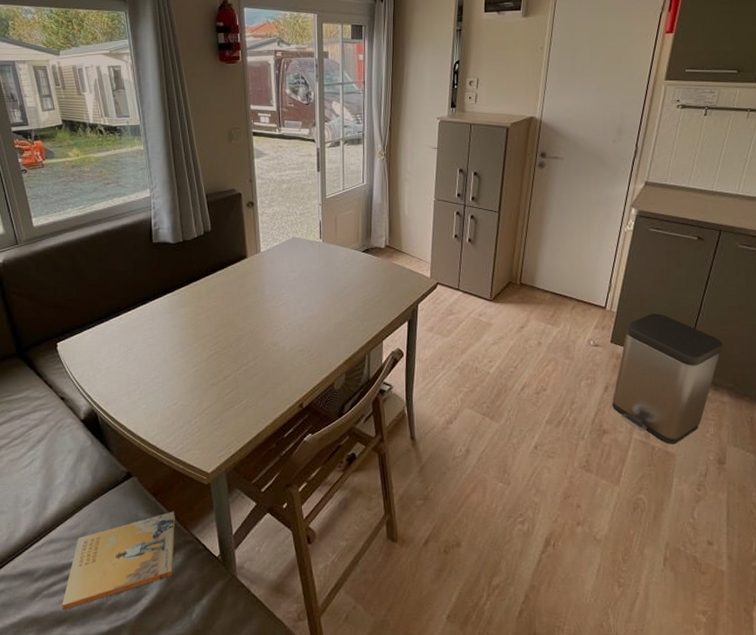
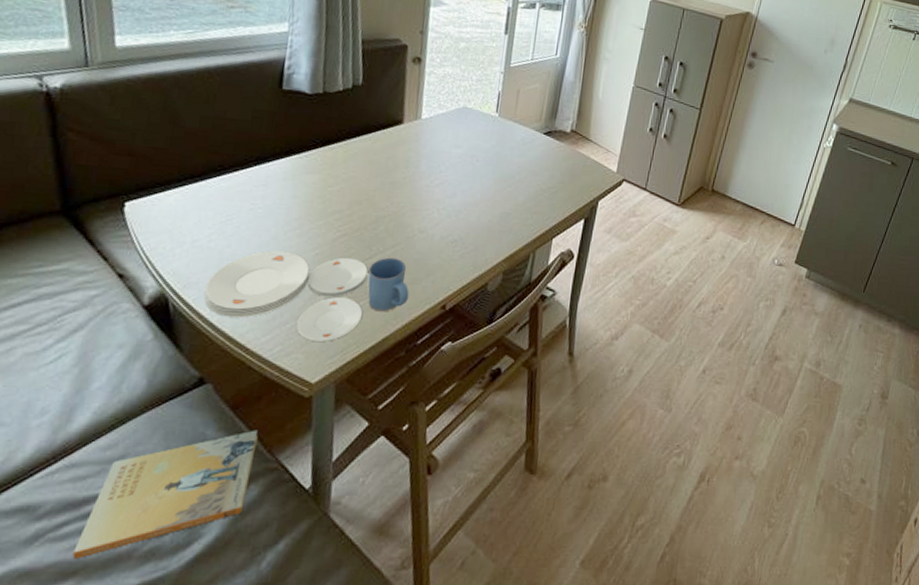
plate: none [121,370,239,439] -> present [204,250,369,342]
mug: none [237,368,272,413] -> present [368,257,410,312]
pedal bin: present [612,313,723,444] -> none [787,236,901,376]

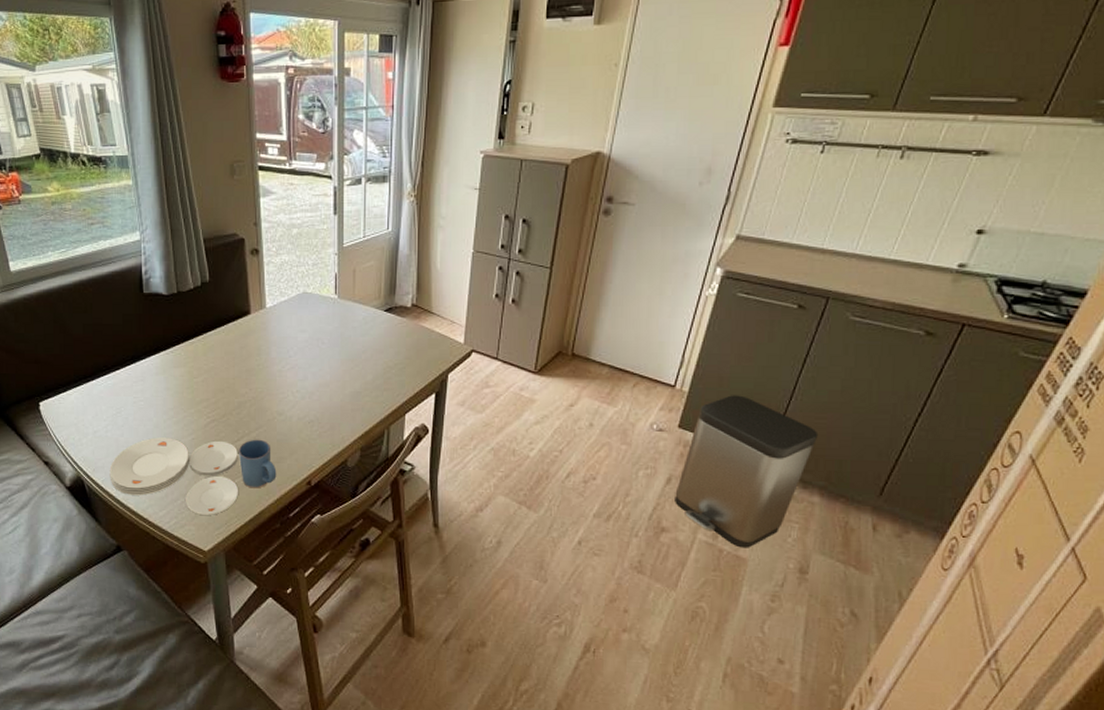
book: present [72,430,258,560] -> none [50,589,169,685]
pedal bin: none [787,236,901,376] -> present [675,395,819,548]

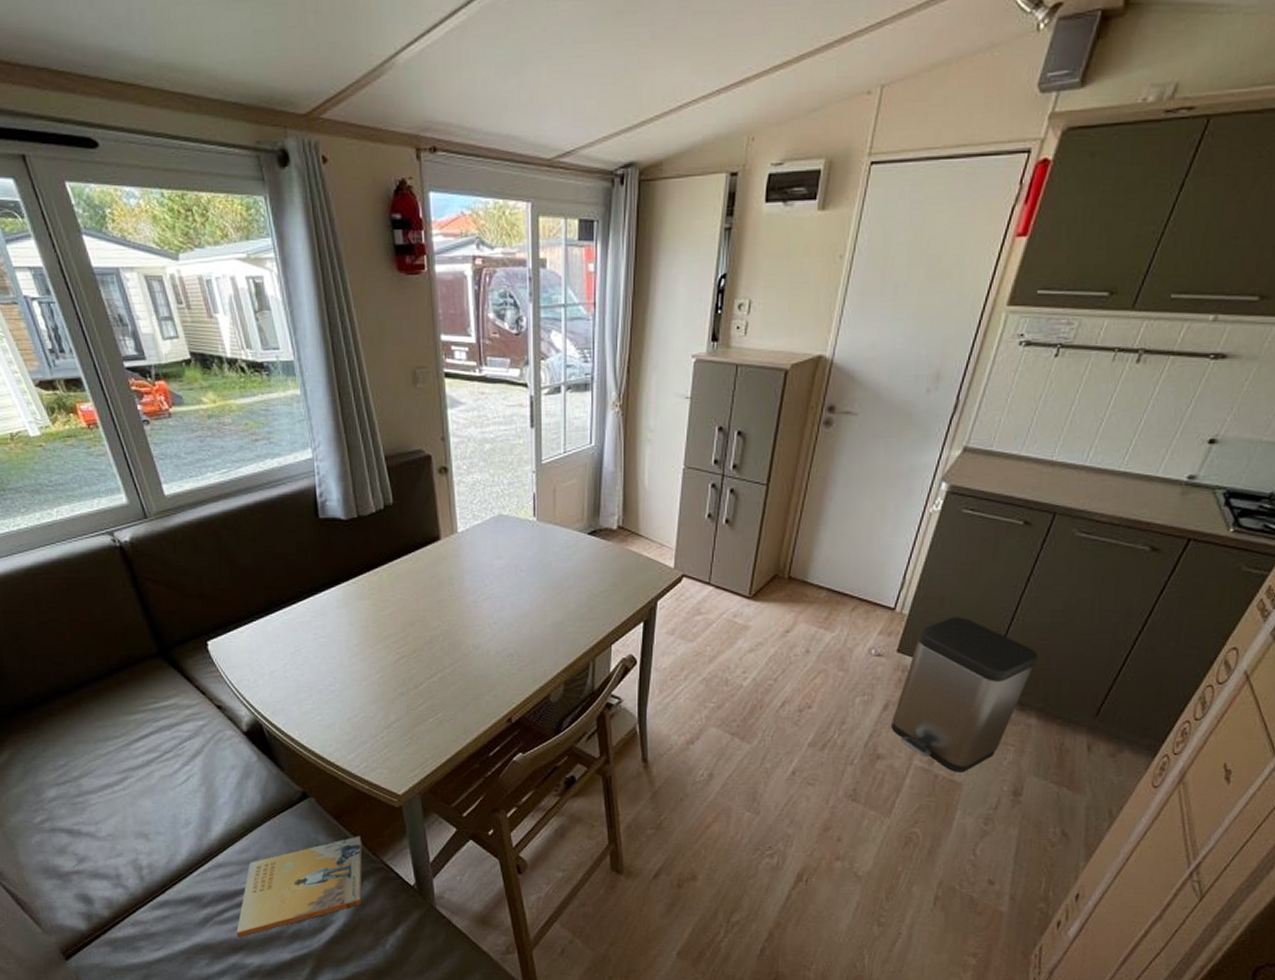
book: none [50,589,169,685] -> present [236,836,363,938]
plate: present [109,437,239,515] -> none [290,676,434,757]
mug: present [238,439,277,489] -> none [431,675,474,728]

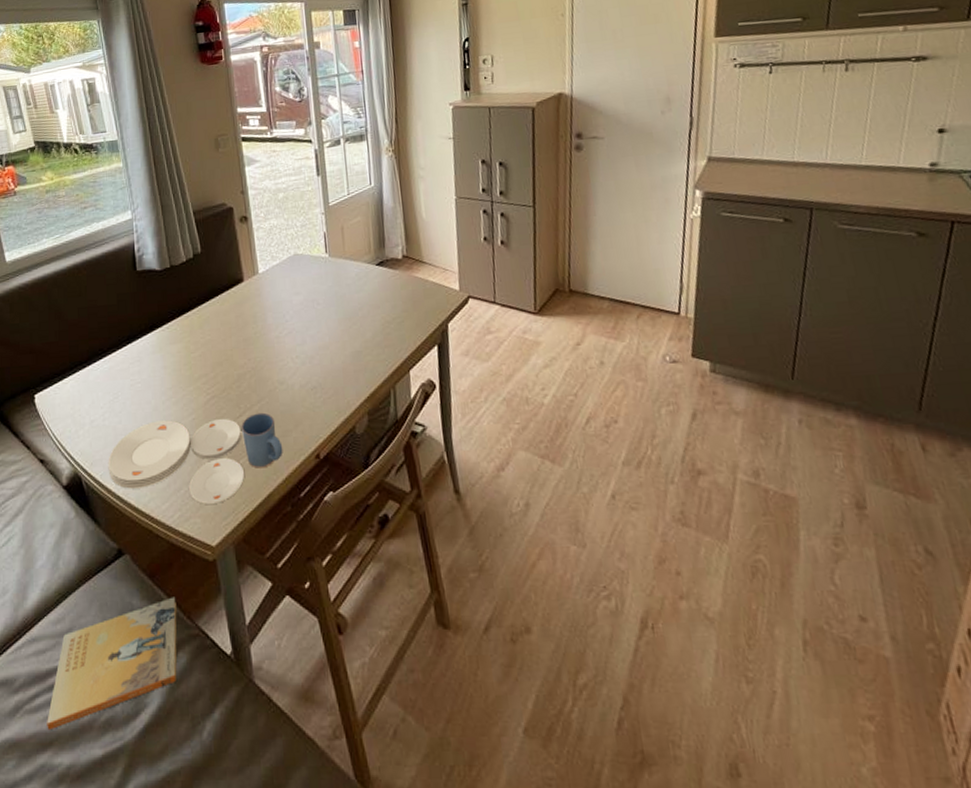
plate: none [290,676,434,757] -> present [108,418,245,504]
mug: none [431,675,474,728] -> present [241,412,283,469]
pedal bin: present [891,617,1039,773] -> none [703,316,838,485]

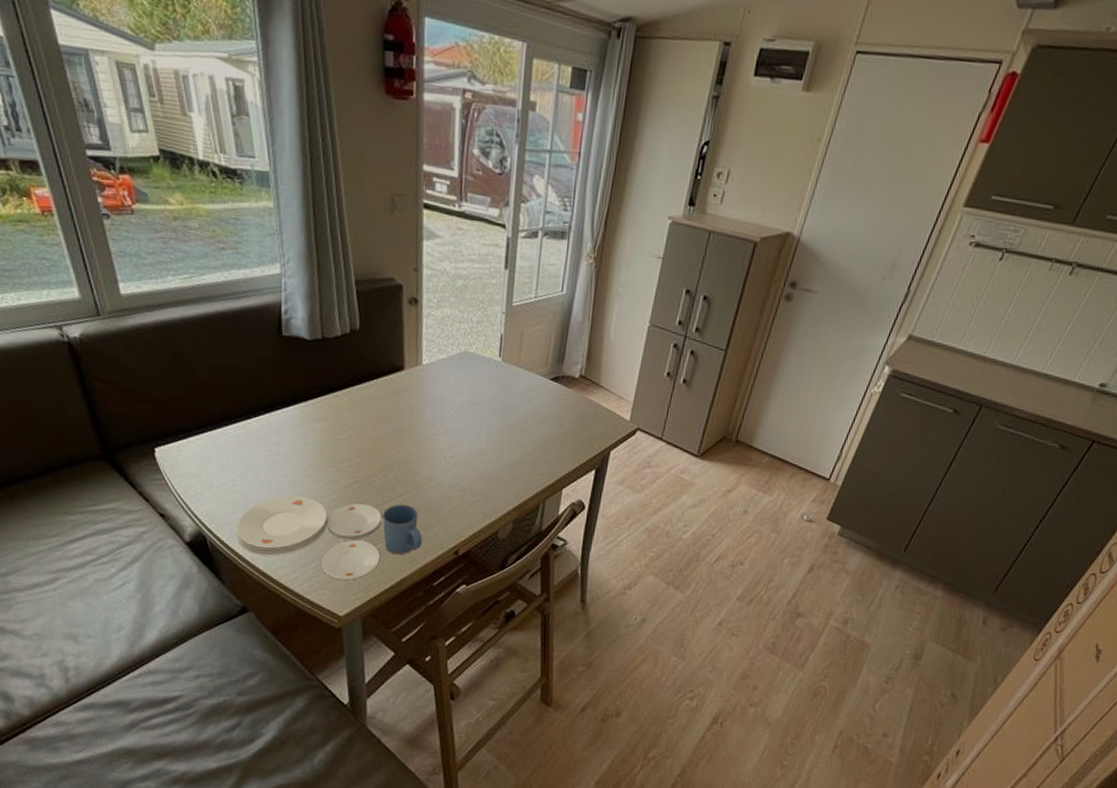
book: present [47,597,177,731] -> none [163,653,299,745]

